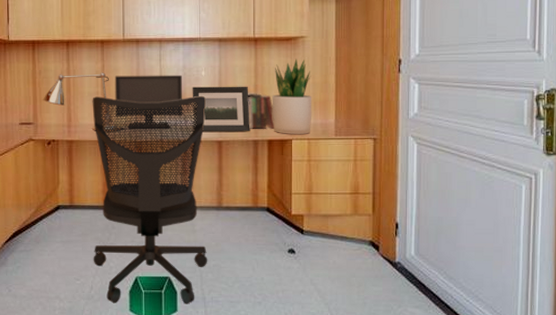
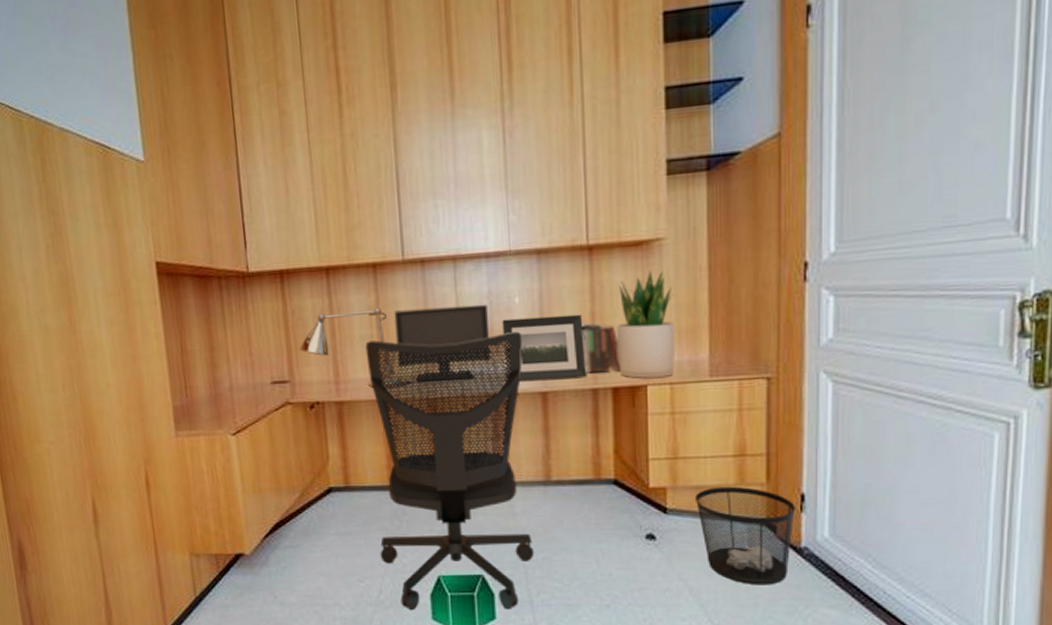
waste bin: none [323,215,392,290] -> present [694,486,795,585]

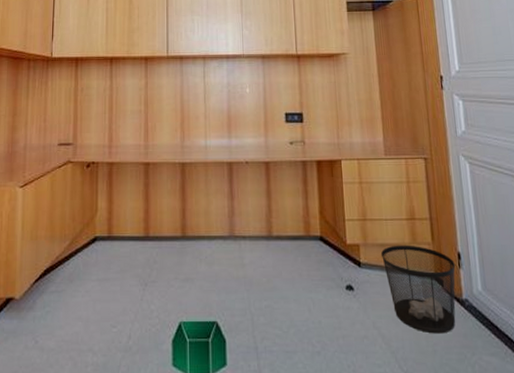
desk lamp: present [298,307,410,387] -> none [83,90,166,152]
office chair: present [365,331,535,610] -> none [132,113,259,356]
computer monitor: present [394,304,490,382] -> none [158,92,228,149]
picture frame: present [502,314,587,381] -> none [237,103,298,153]
books: present [582,323,621,375] -> none [294,111,322,150]
planter: present [616,270,676,379] -> none [317,75,360,155]

